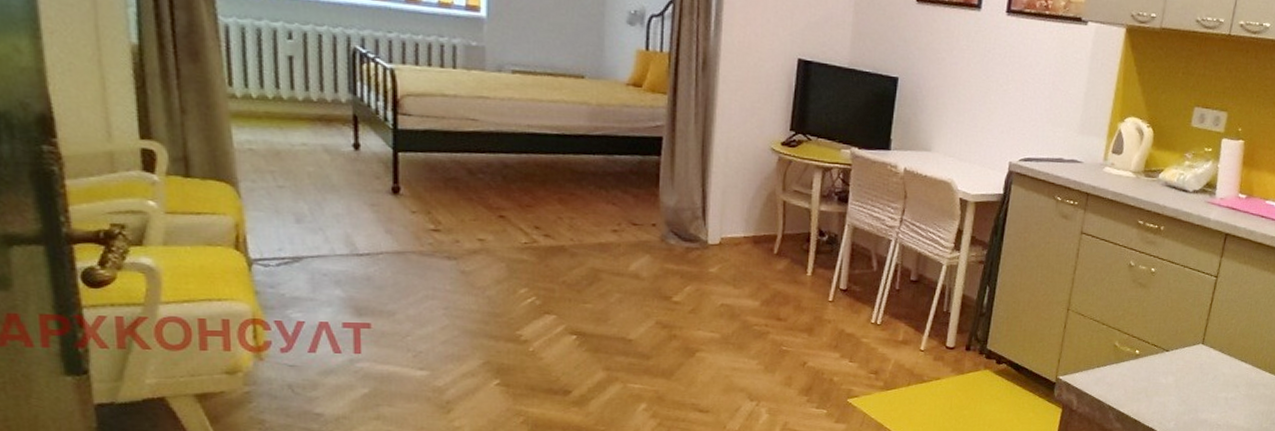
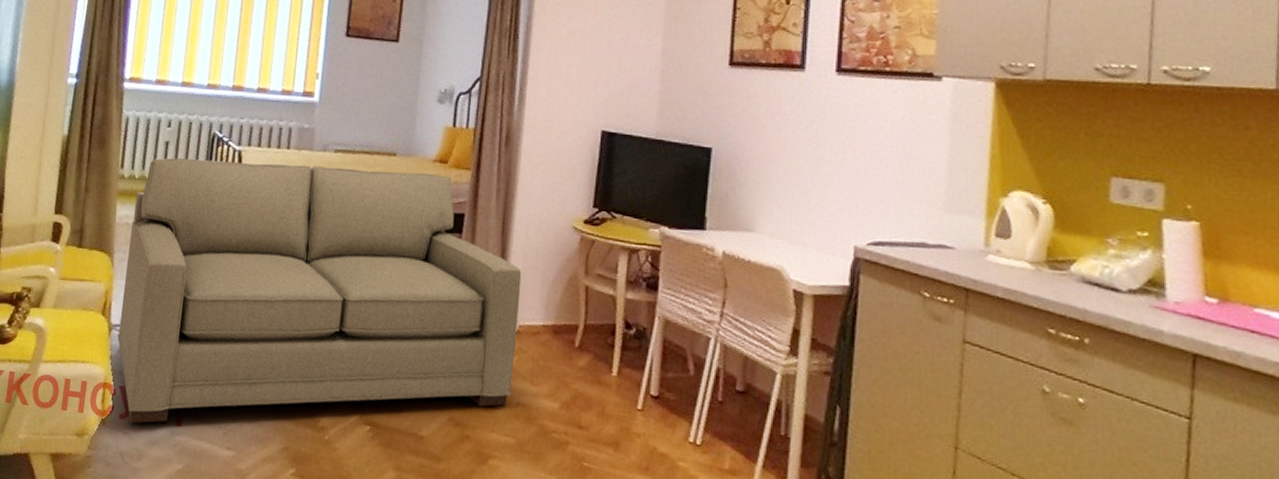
sofa: none [257,75,723,356] -> present [117,158,522,424]

